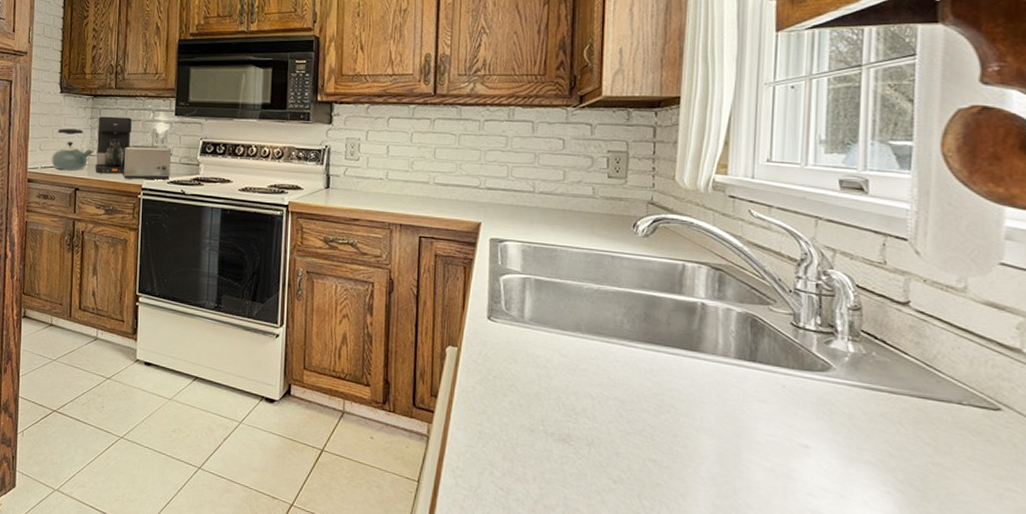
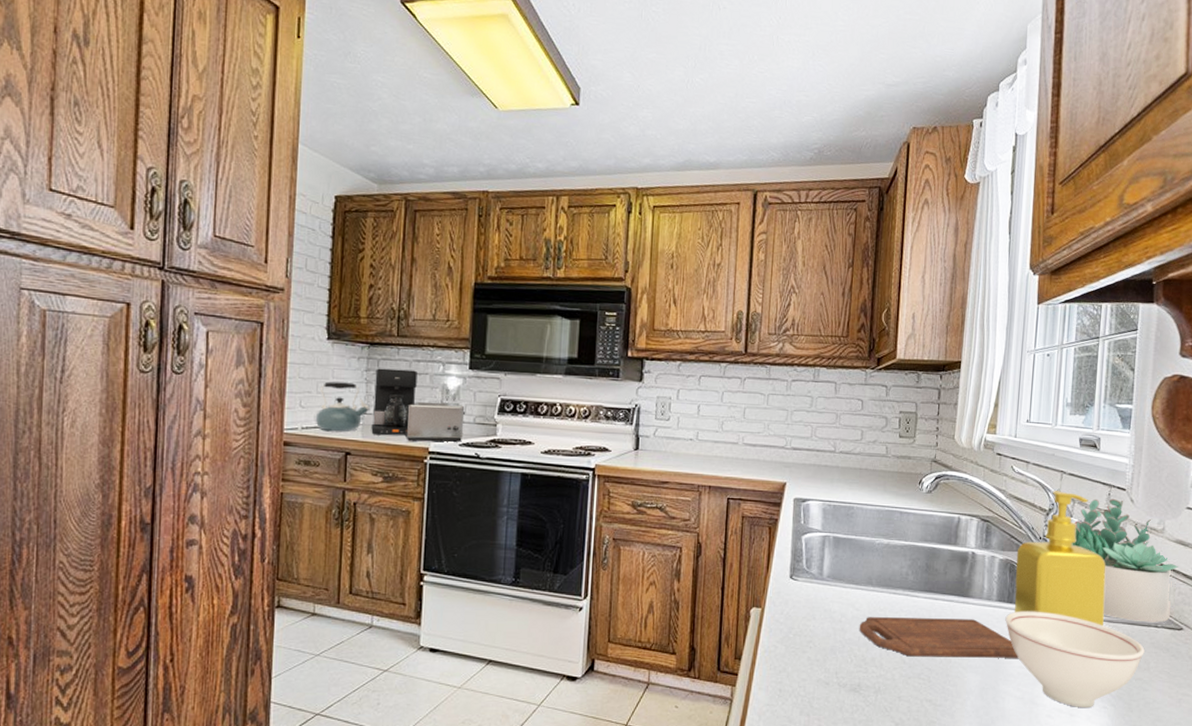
cutting board: none [567,365,766,425] -> present [859,617,1018,658]
bowl: none [747,371,944,491] -> present [1005,611,1145,709]
soap dispenser: none [758,238,883,398] -> present [1014,491,1106,627]
succulent plant: none [834,249,991,399] -> present [1072,498,1179,623]

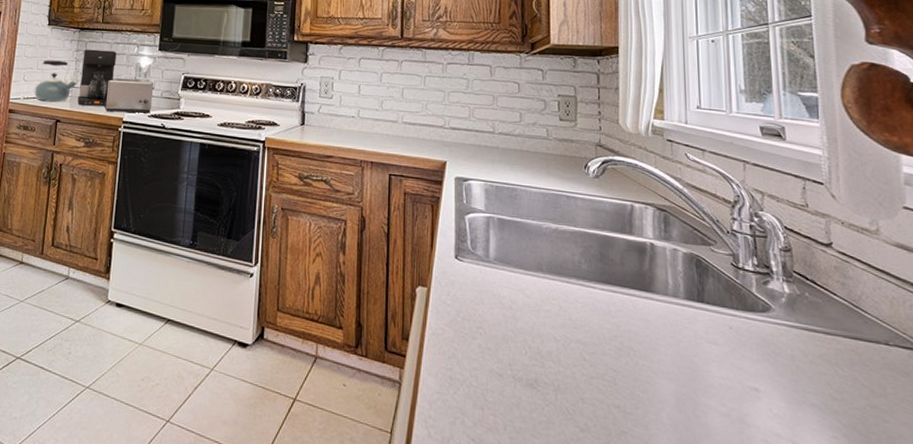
cutting board: present [859,617,1018,658] -> none [531,306,718,367]
bowl: present [1005,611,1145,709] -> none [697,312,877,436]
soap dispenser: present [1014,491,1106,627] -> none [702,181,819,339]
succulent plant: present [1072,498,1179,623] -> none [766,192,905,340]

